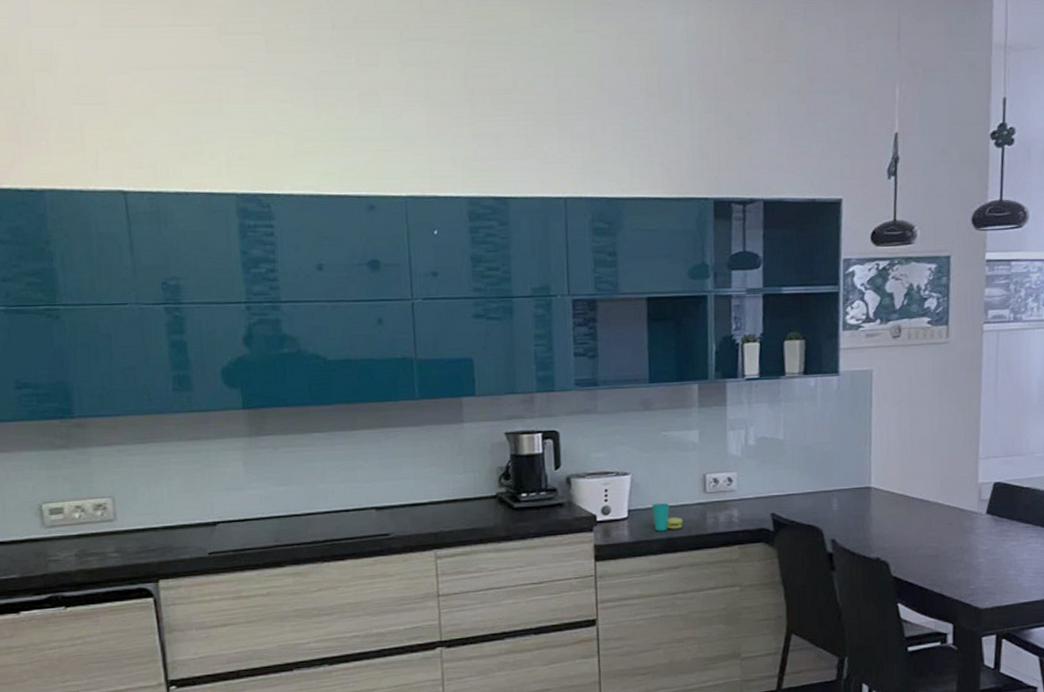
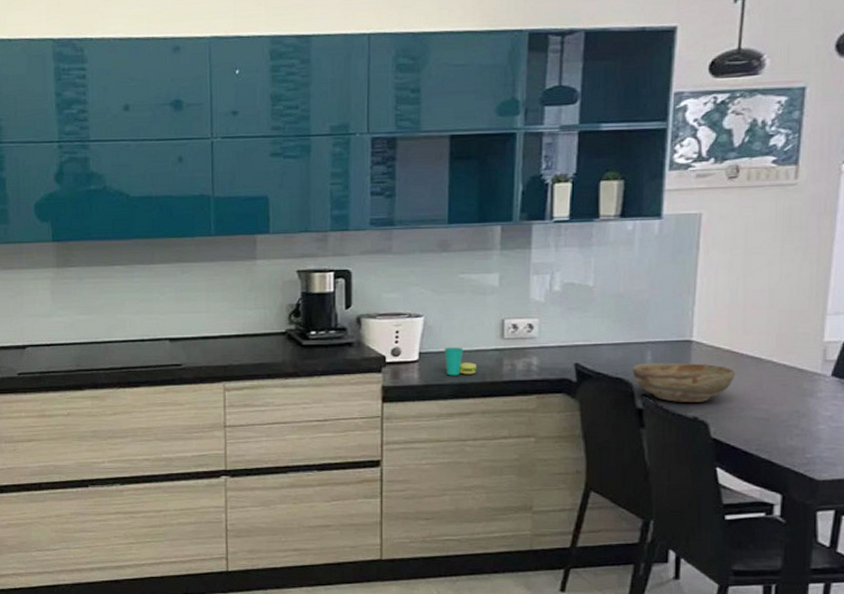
bowl: none [822,508,908,545] -> present [632,362,735,402]

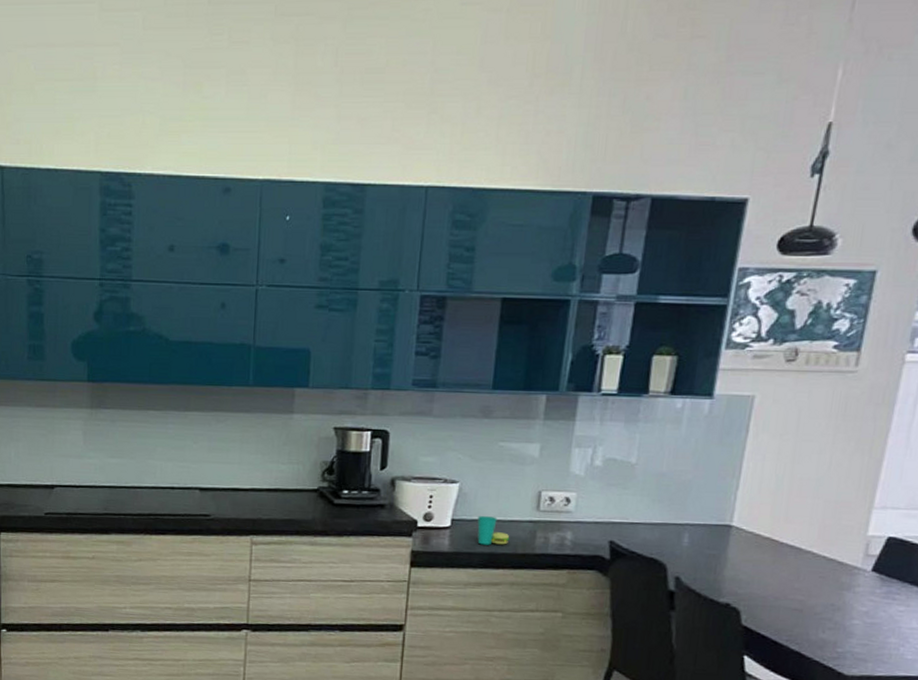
bowl: present [632,362,735,402] -> none [667,544,773,589]

